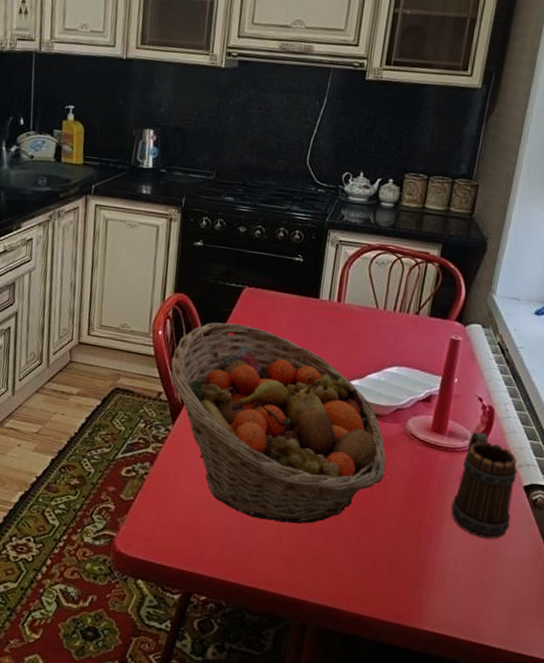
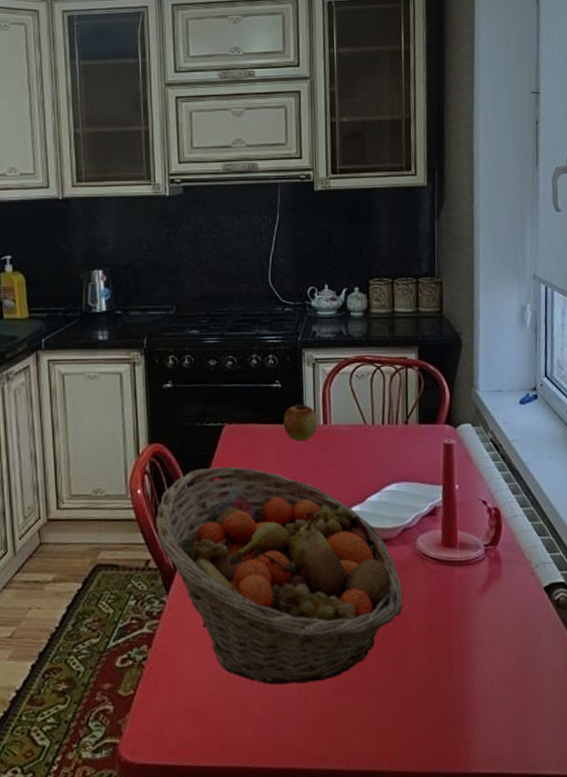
apple: none [299,278,333,314] -> present [283,402,318,440]
mug: present [450,432,518,539] -> none [476,538,538,654]

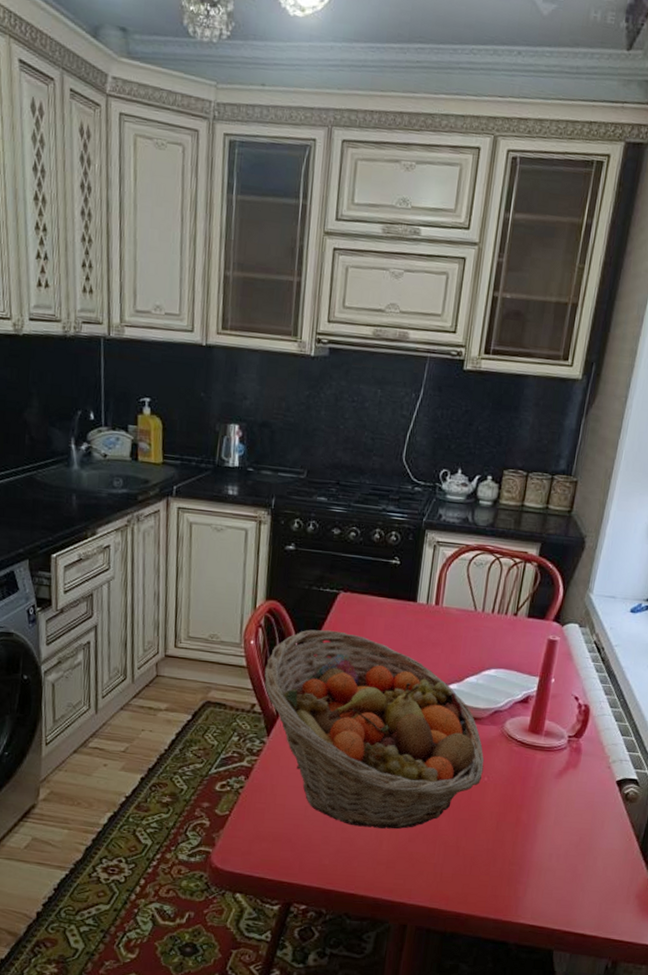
apple: present [283,402,318,440] -> none [396,581,431,617]

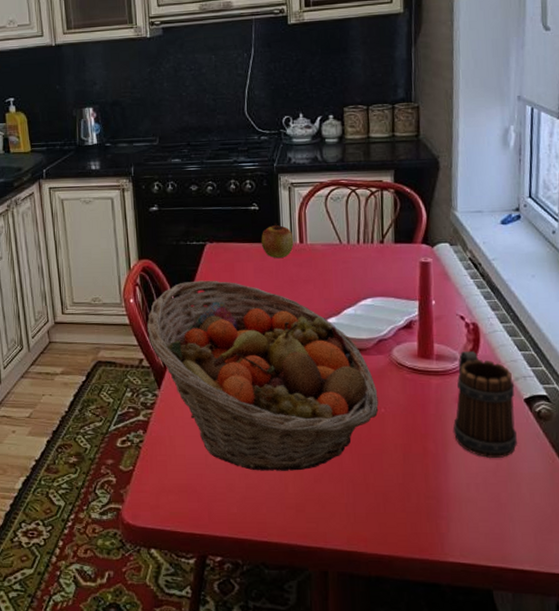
apple: none [396,581,431,617] -> present [261,223,294,258]
mug: none [546,730,611,833] -> present [452,351,517,459]

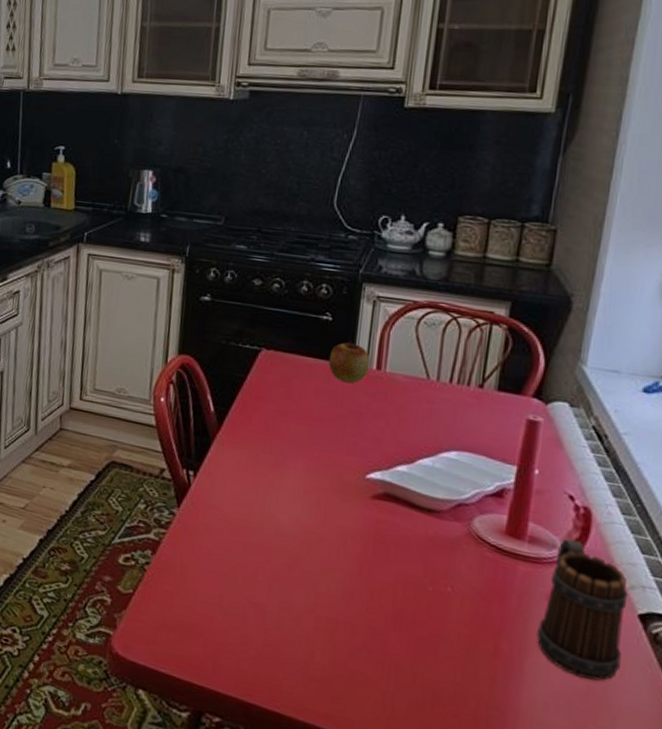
fruit basket: present [147,280,379,471] -> none [175,389,446,640]

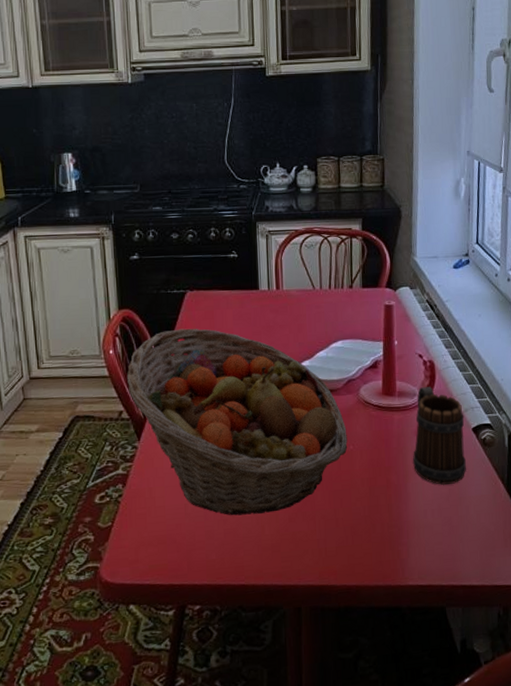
fruit basket: none [175,389,446,640] -> present [127,328,348,516]
apple: present [328,340,370,383] -> none [239,270,271,304]

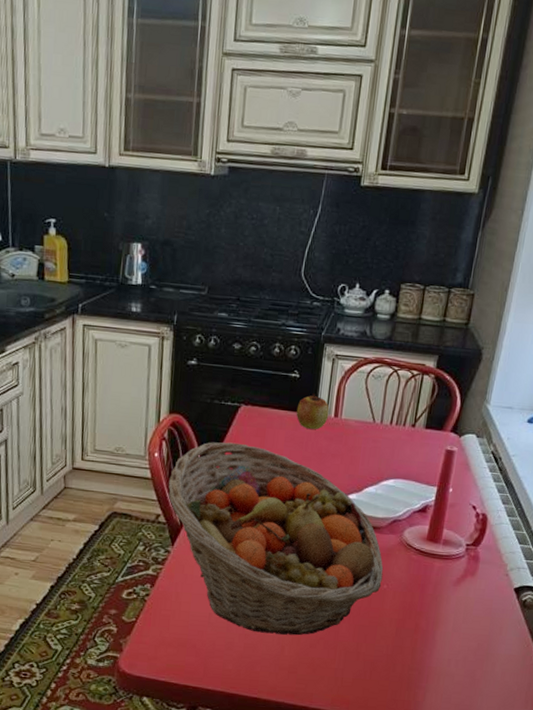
apple: none [239,270,271,304] -> present [296,393,330,429]
mug: present [412,386,466,486] -> none [445,539,509,639]

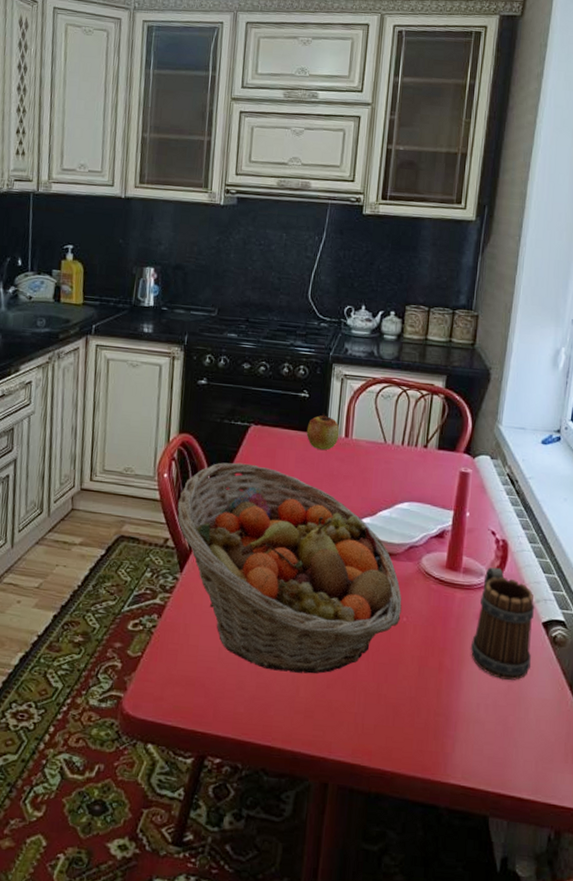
mug: none [445,539,509,639] -> present [470,567,535,680]

